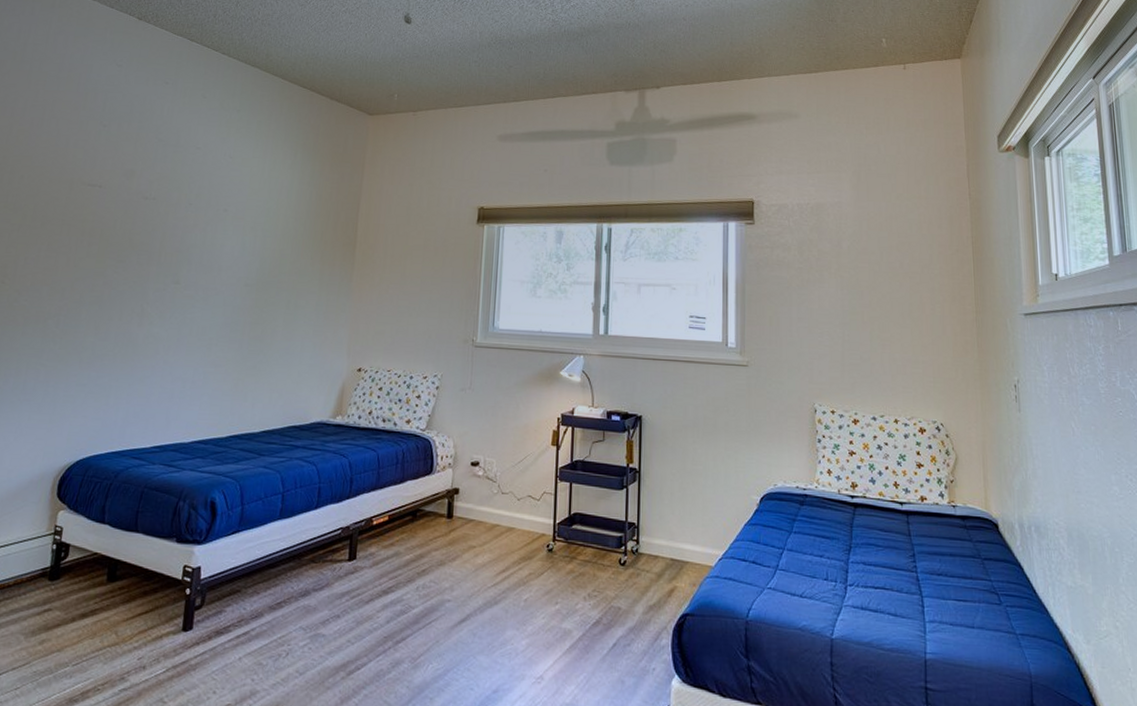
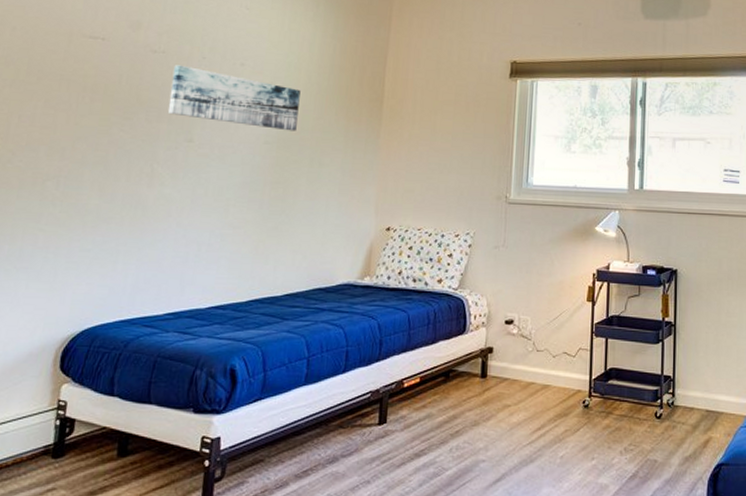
wall art: none [156,211,279,274] -> present [167,65,301,131]

